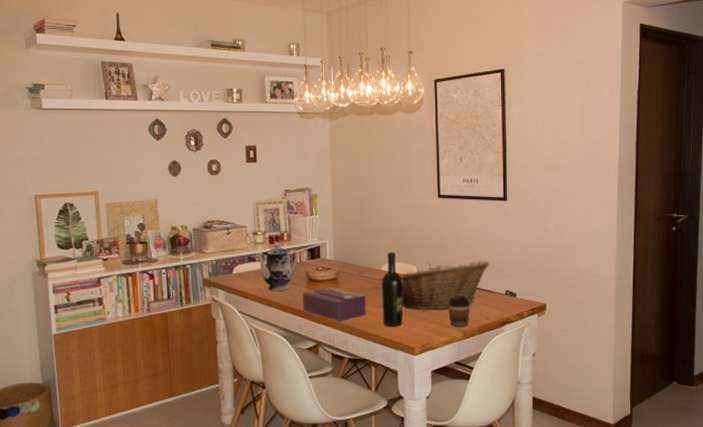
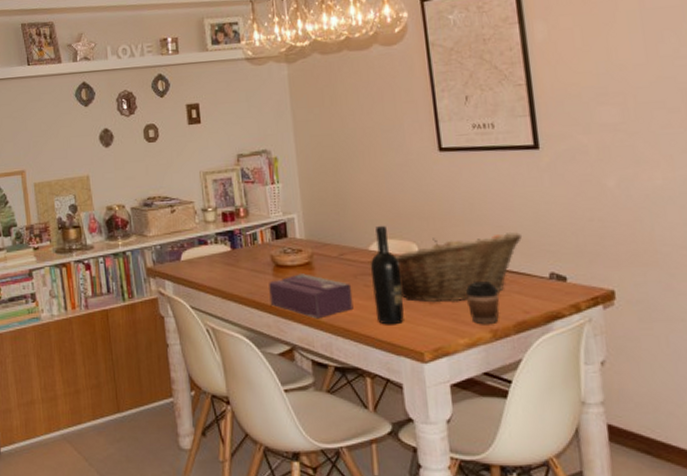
teapot: present [255,242,298,291] -> none [206,219,260,280]

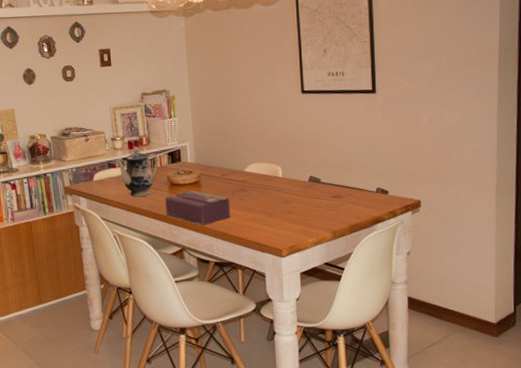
teapot: none [206,219,260,280] -> present [115,146,159,196]
wine bottle: present [370,225,404,325] -> none [245,151,269,229]
fruit basket: present [395,232,523,303] -> none [264,157,359,212]
coffee cup: present [465,281,500,325] -> none [315,195,340,228]

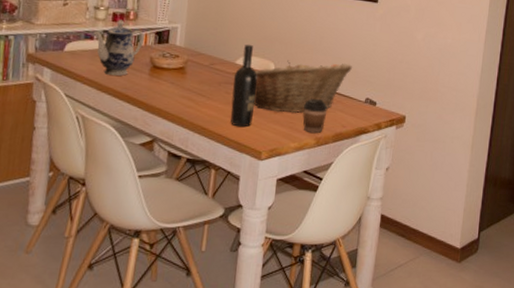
tissue box: present [165,190,231,226] -> none [141,76,215,117]
wine bottle: none [245,151,269,229] -> present [230,44,258,128]
fruit basket: none [264,157,359,212] -> present [253,60,353,114]
coffee cup: none [315,195,340,228] -> present [303,99,328,134]

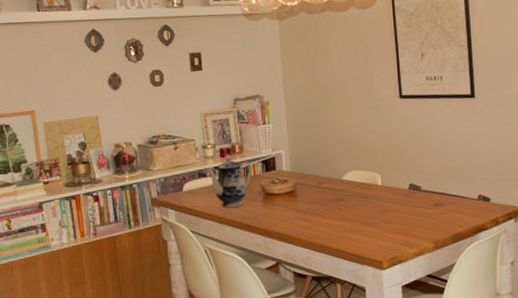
wine bottle: present [230,44,258,128] -> none [342,159,368,241]
fruit basket: present [253,60,353,114] -> none [363,164,460,221]
coffee cup: present [303,99,328,134] -> none [415,203,441,238]

